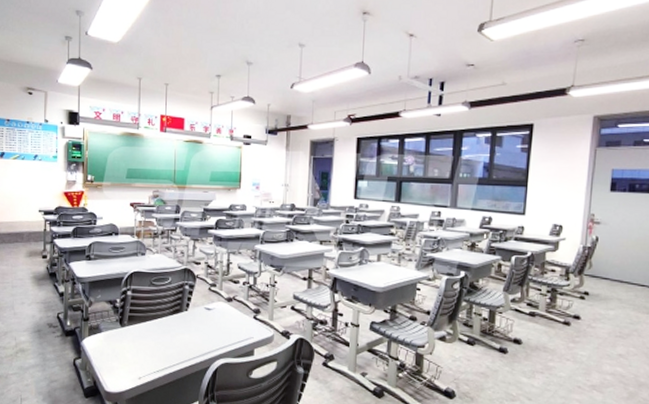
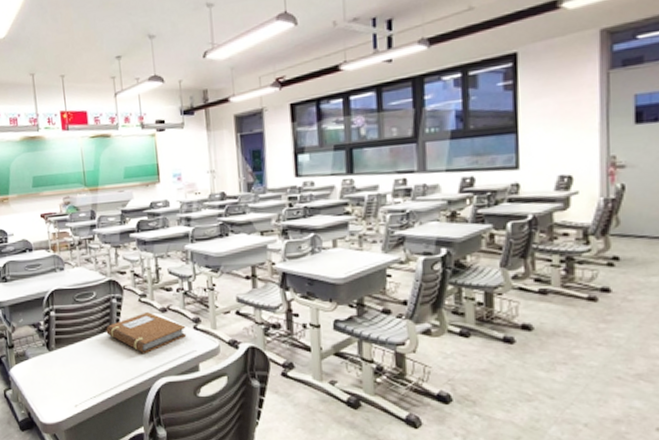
notebook: none [176,300,247,336] -> present [106,312,187,353]

